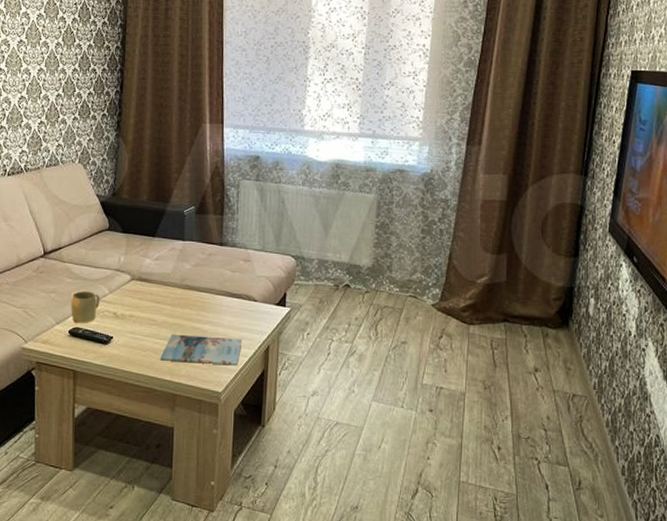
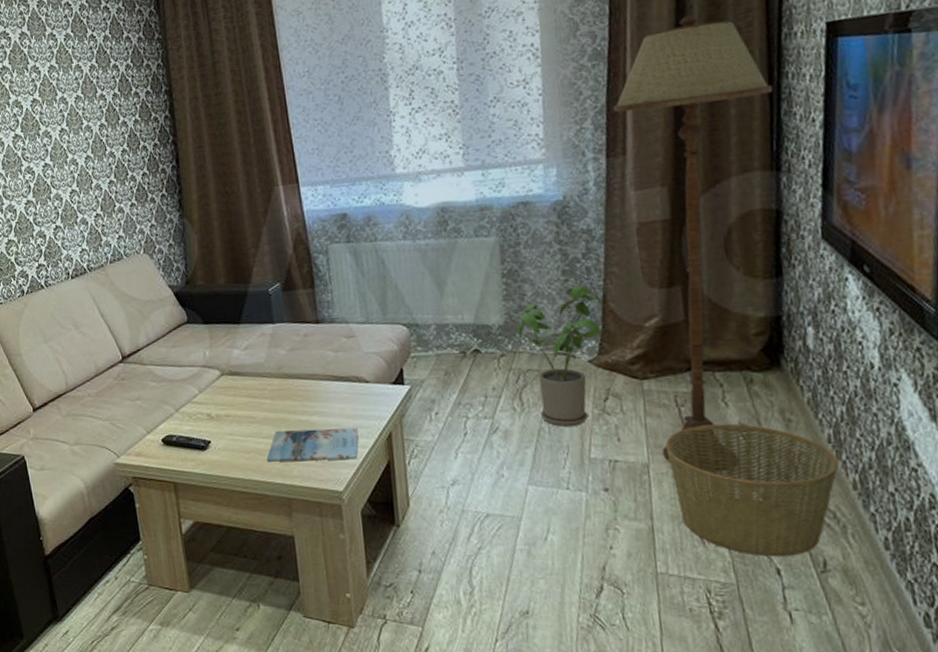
mug: present [71,291,100,324] -> none [159,393,191,431]
house plant: none [381,242,448,356] -> present [517,284,604,427]
floor lamp: none [477,46,590,402] -> present [613,15,774,471]
basket: none [479,366,599,476] -> present [665,423,839,557]

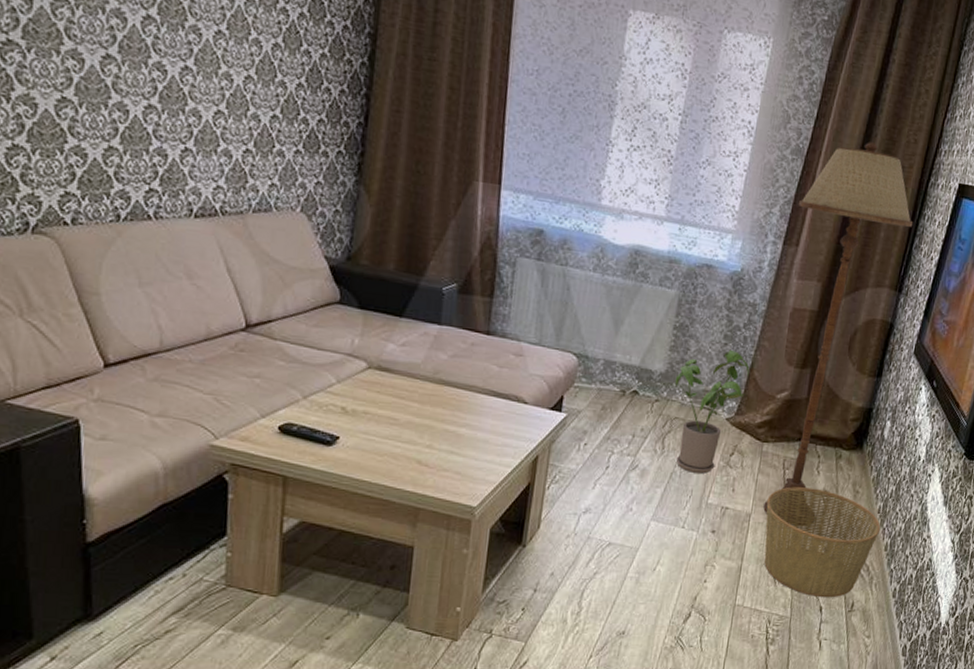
magazine: present [266,427,359,462] -> none [400,436,507,477]

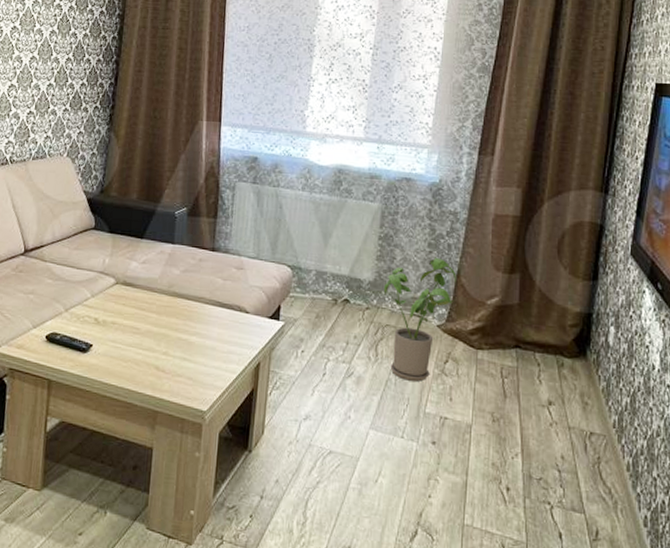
floor lamp: present [763,142,914,525] -> none [484,53,611,439]
basket: present [764,487,881,598] -> none [487,396,619,523]

